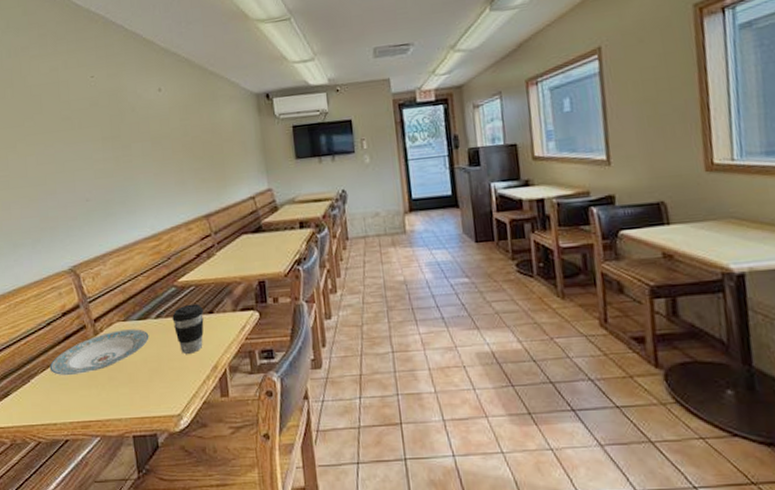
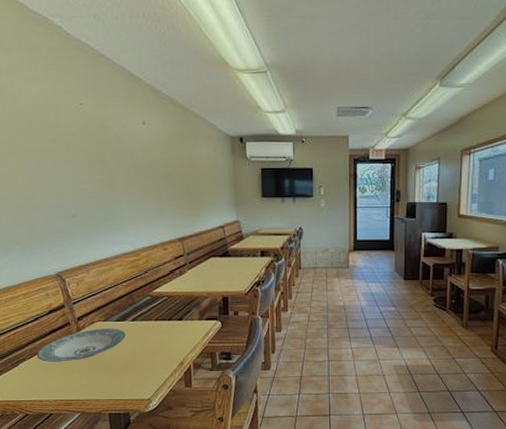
coffee cup: present [172,303,204,354] -> none [146,311,175,351]

